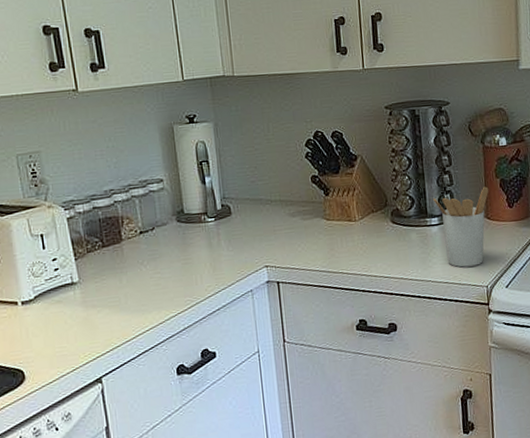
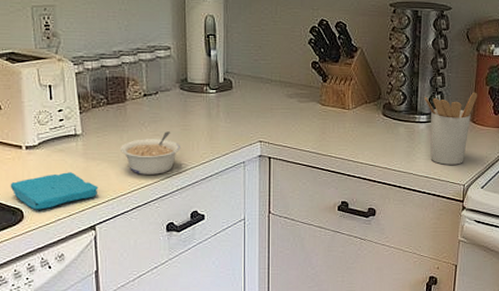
sponge: none [8,323,101,369] -> present [10,172,98,210]
legume: none [121,267,183,317] -> present [121,131,180,175]

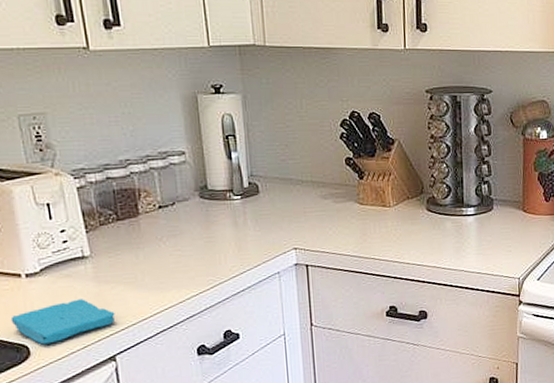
legume: present [121,131,180,175] -> none [137,245,206,295]
utensil holder: present [424,92,478,165] -> none [470,179,527,259]

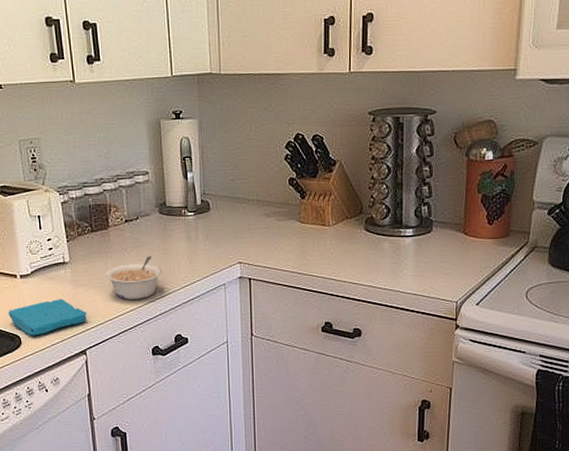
legume: none [137,245,206,295] -> present [106,256,162,300]

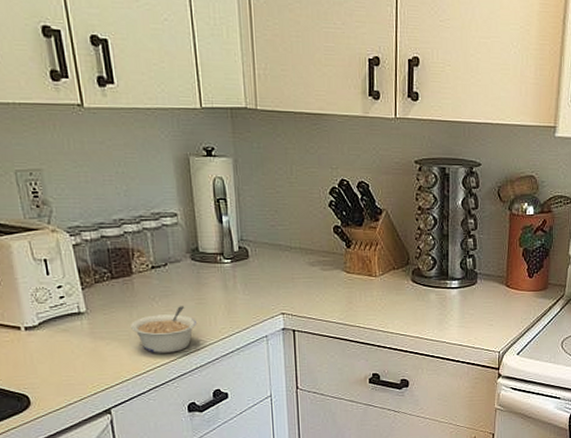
sponge: present [8,299,87,336] -> none [11,353,110,395]

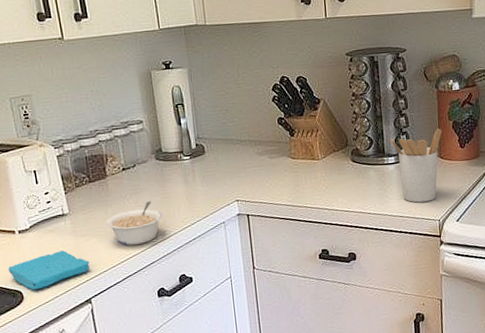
sponge: none [11,353,110,395] -> present [7,250,90,290]
utensil holder: none [455,254,511,332] -> present [390,128,442,203]

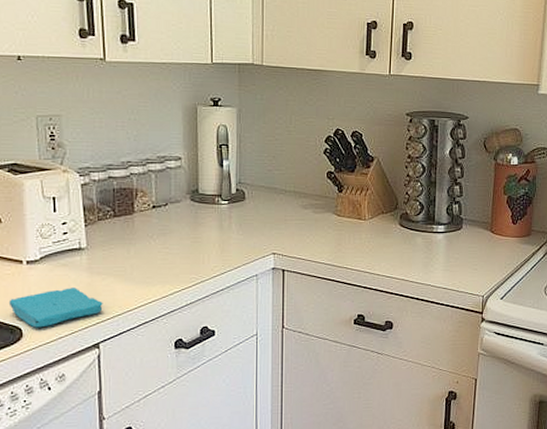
legume: present [106,201,162,246] -> none [127,244,190,289]
utensil holder: present [390,128,442,203] -> none [442,201,496,276]

